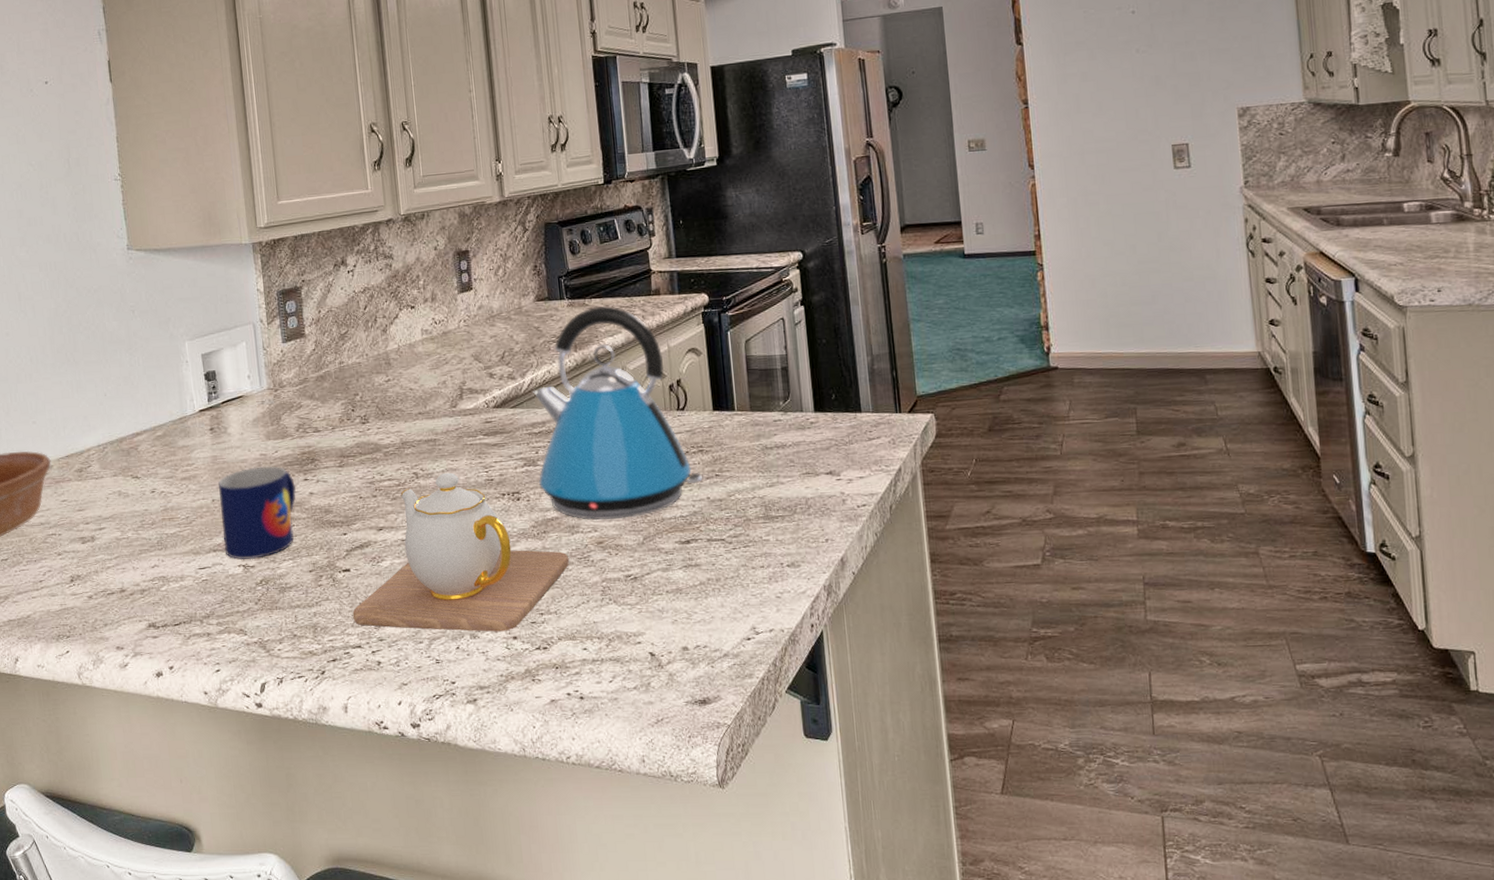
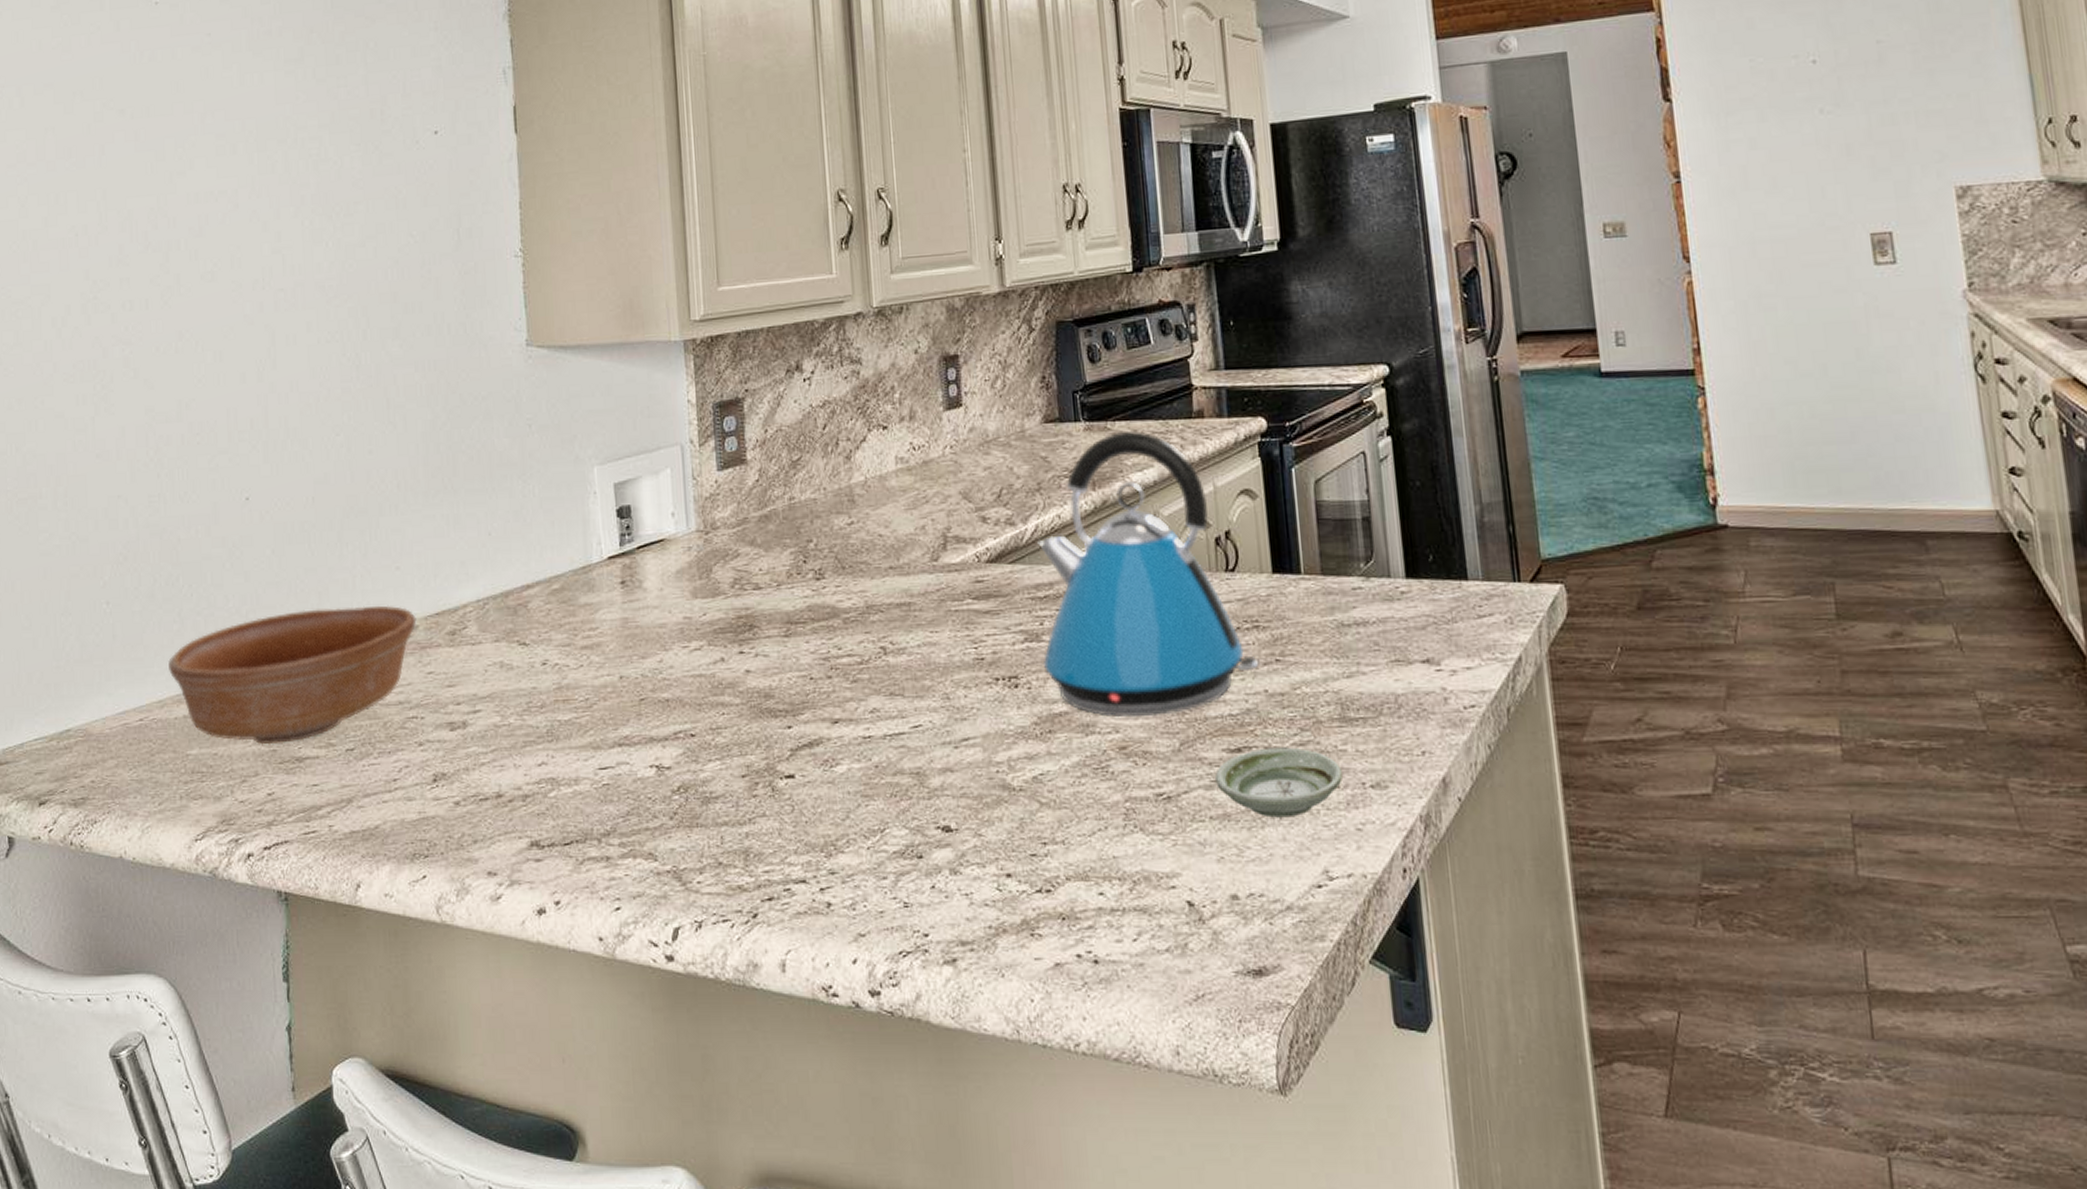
mug: present [218,466,296,560] -> none [629,633,728,759]
teapot: present [352,472,569,632] -> none [796,647,1081,866]
saucer: none [670,539,766,591] -> present [1215,747,1343,818]

